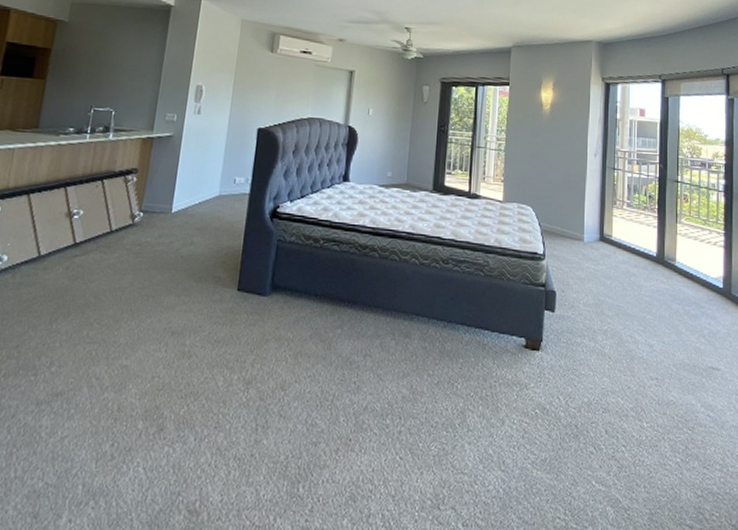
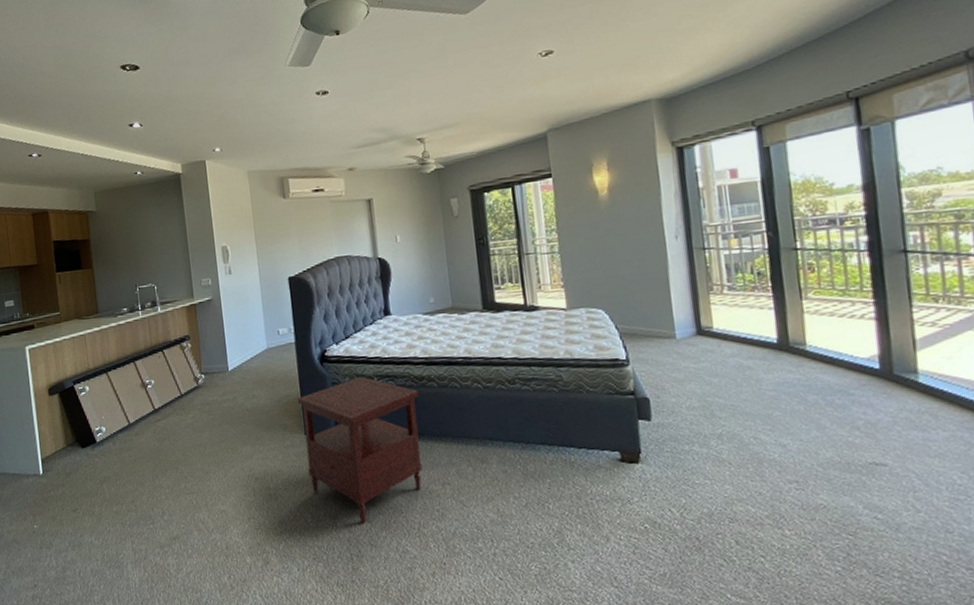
side table: none [230,237,359,392] -> present [297,376,423,524]

